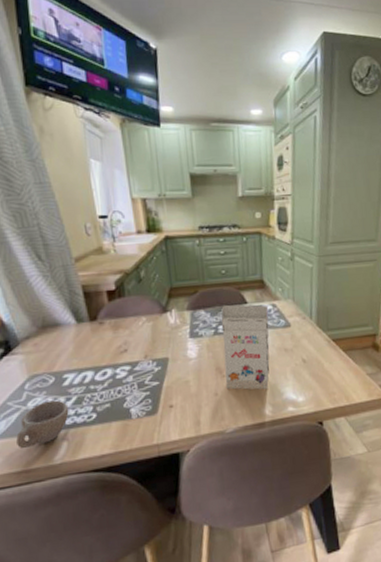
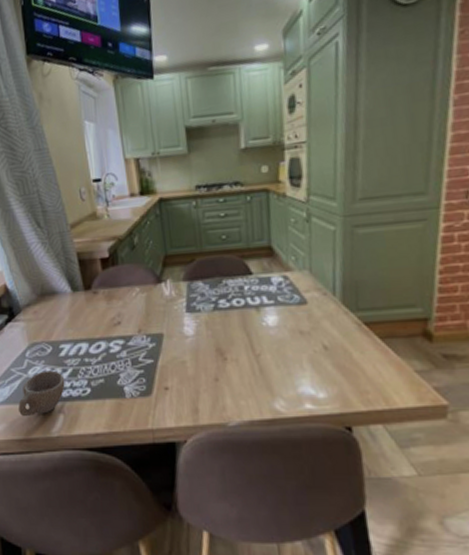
gift box: present [221,305,270,390] -> none [221,275,281,380]

